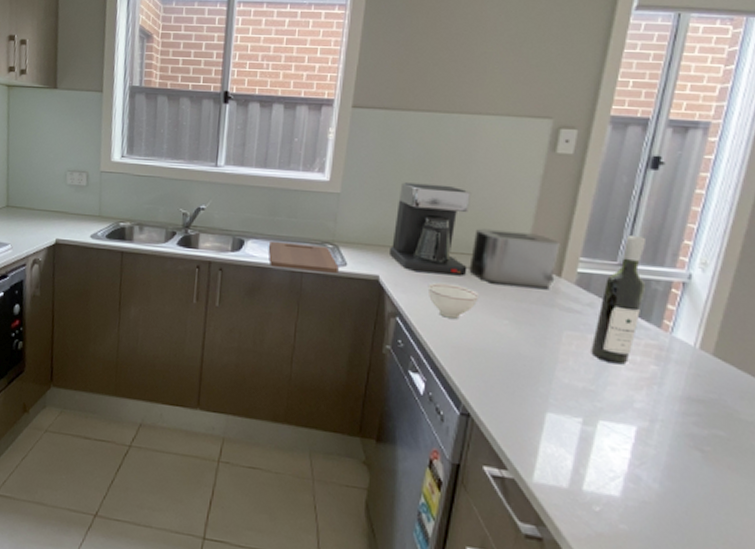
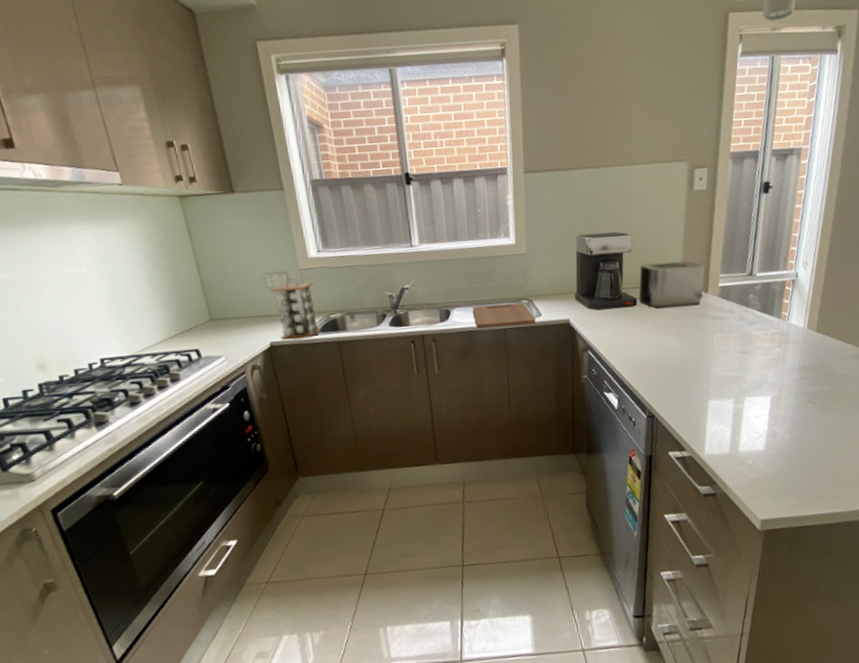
spice rack: none [67,177,110,243] -> present [270,276,322,341]
bowl: present [427,282,480,319] -> none [609,314,650,343]
bottle: present [591,234,647,365] -> none [734,249,768,353]

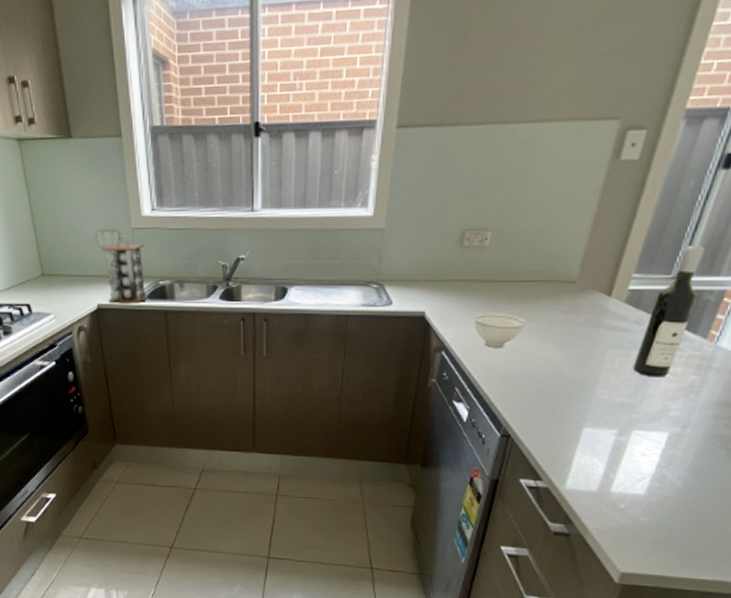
cutting board: present [473,302,536,330] -> none [313,285,384,313]
coffee maker: present [575,231,638,310] -> none [436,208,525,305]
bowl: none [609,314,650,343] -> present [474,313,527,347]
toaster: present [638,261,705,309] -> none [517,252,614,311]
bottle: none [734,249,768,353] -> present [633,244,704,377]

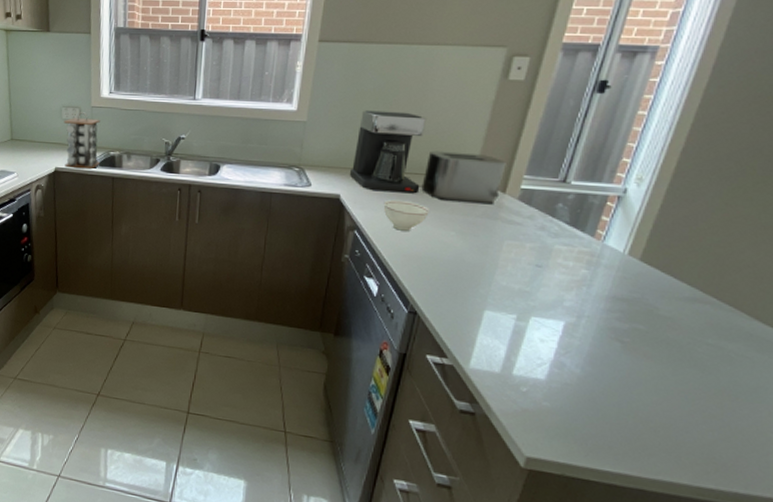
coffee maker: none [436,208,525,305] -> present [350,110,427,194]
toaster: none [517,252,614,311] -> present [421,150,506,205]
bottle: present [633,244,704,377] -> none [528,154,586,269]

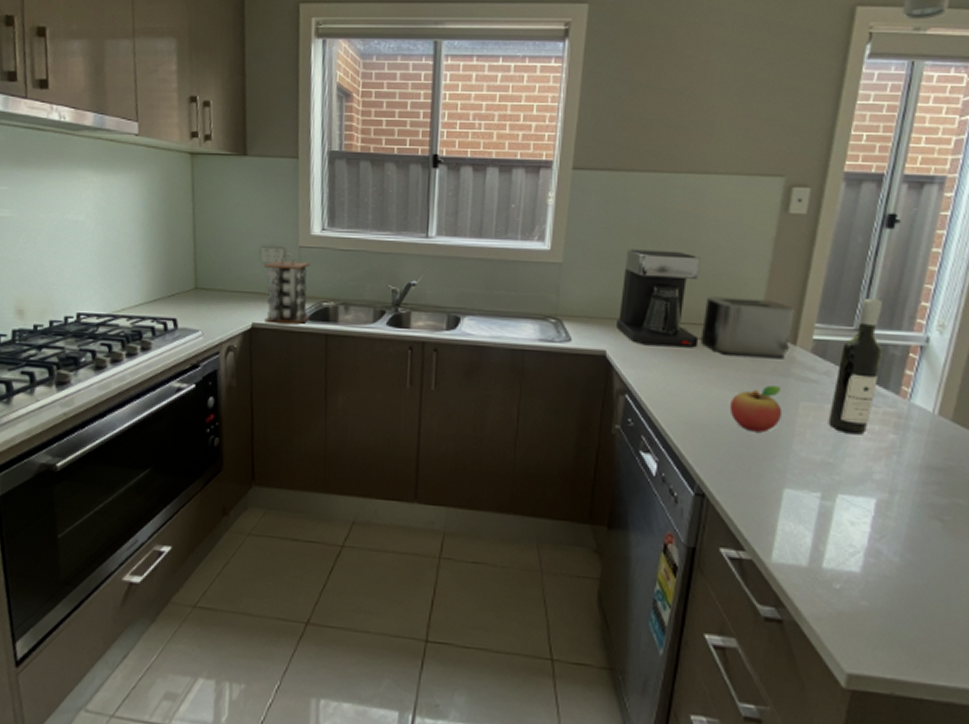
bowl: present [383,199,431,231] -> none [657,355,713,394]
fruit: none [442,226,489,265] -> present [729,386,783,433]
bottle: none [528,154,586,269] -> present [828,297,884,435]

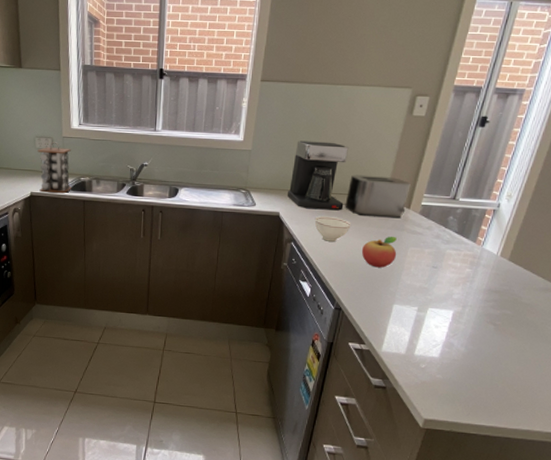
bowl: none [657,355,713,394] -> present [314,215,352,242]
bottle: present [828,297,884,435] -> none [427,176,471,269]

